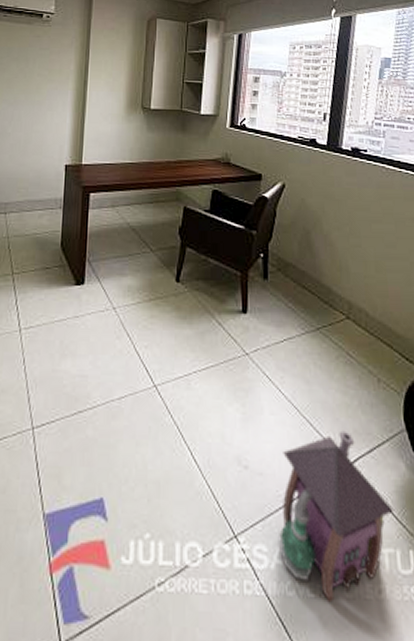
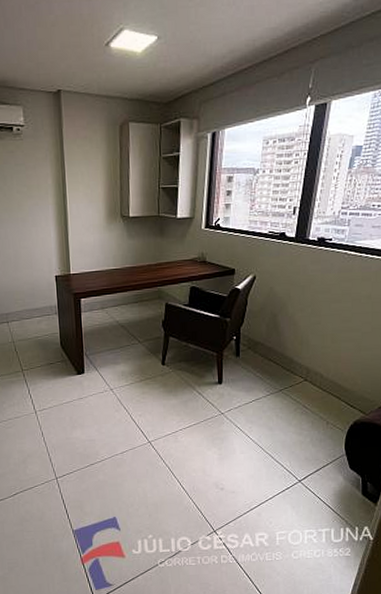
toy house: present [279,430,395,603] -> none [246,459,332,563]

